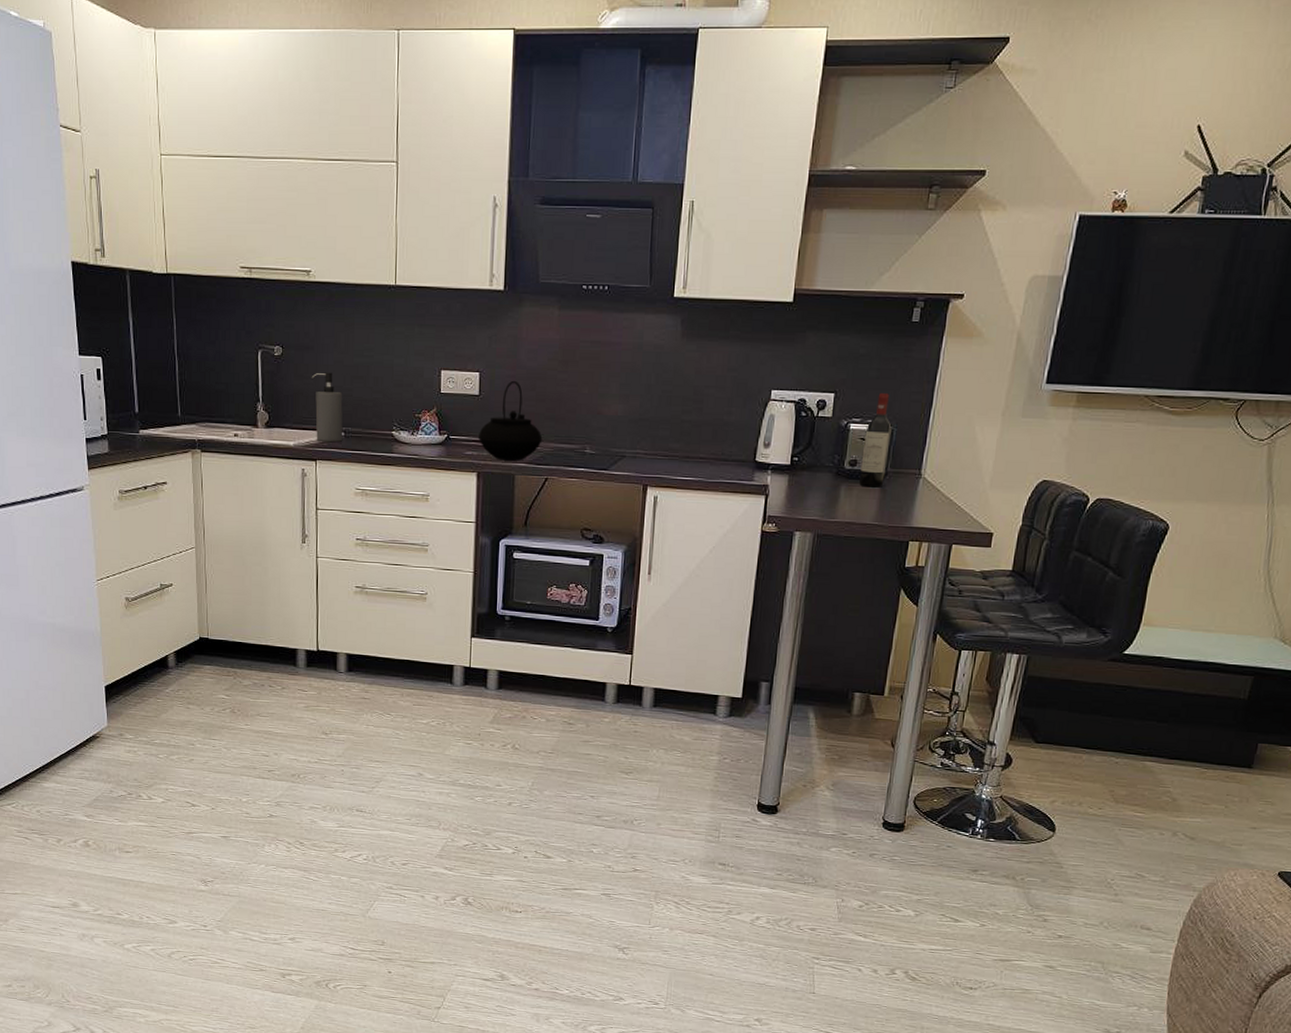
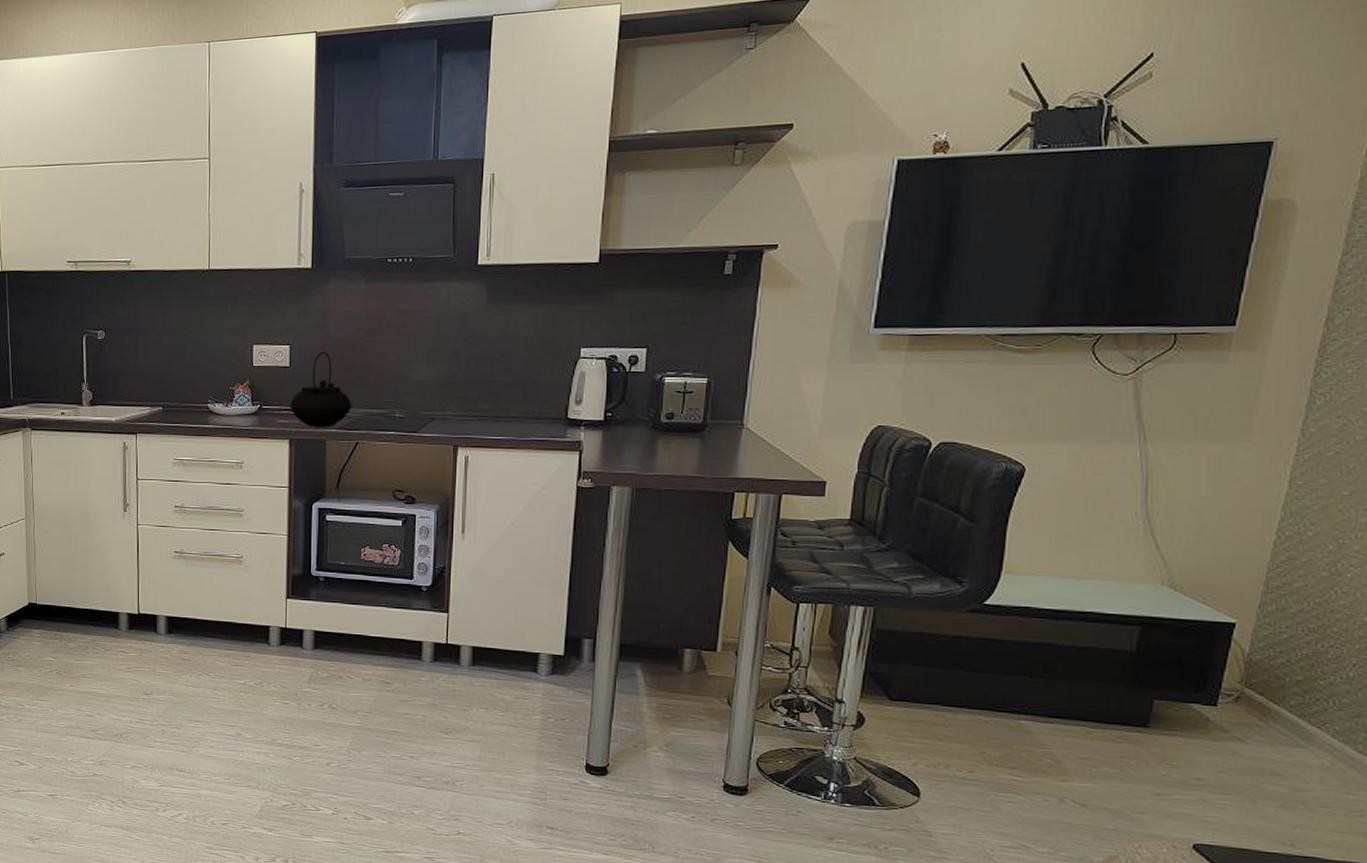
soap dispenser: present [311,372,343,443] -> none [131,352,162,417]
wine bottle: present [859,393,892,488] -> none [678,346,709,439]

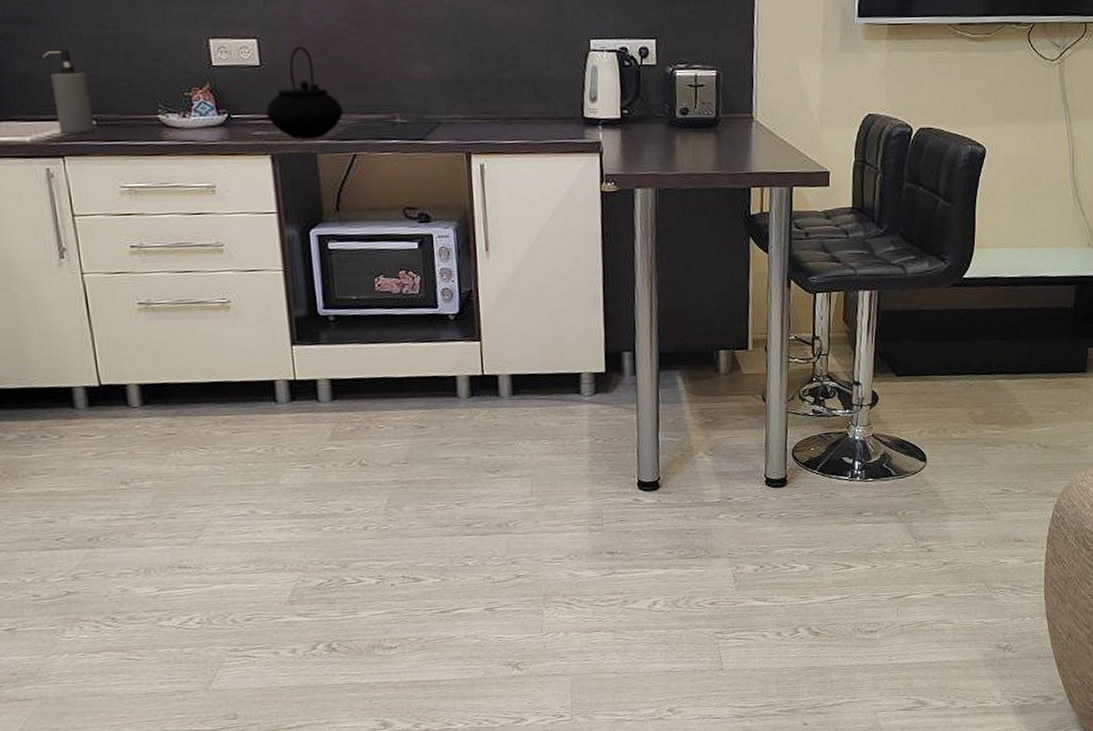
soap dispenser: none [131,352,162,417] -> present [42,49,96,135]

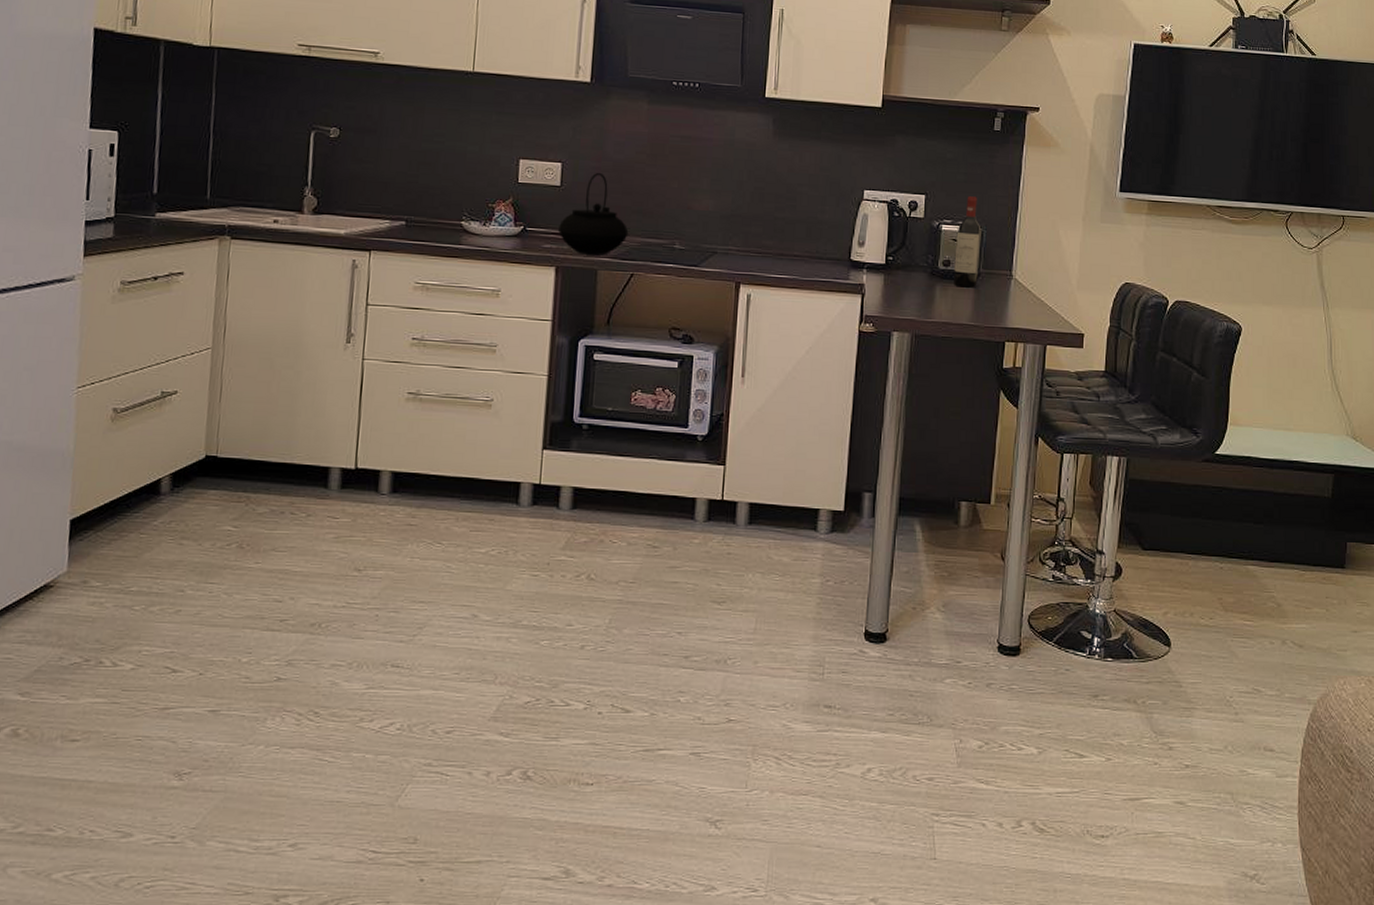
soap dispenser: present [42,49,96,135] -> none [371,157,407,233]
wine bottle: none [692,36,718,136] -> present [954,196,982,288]

